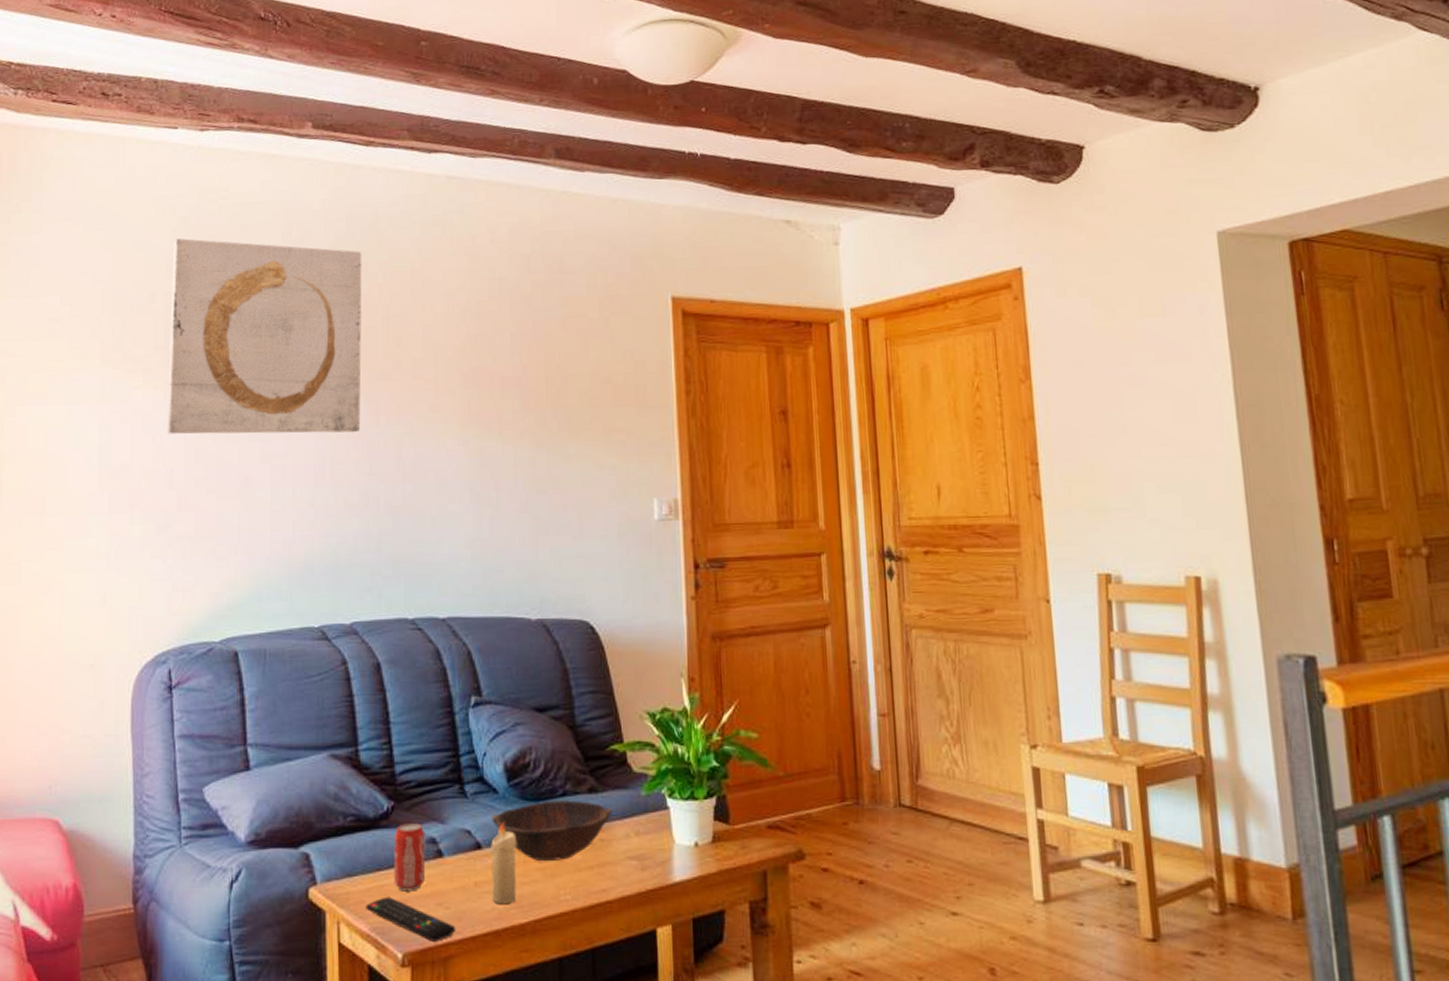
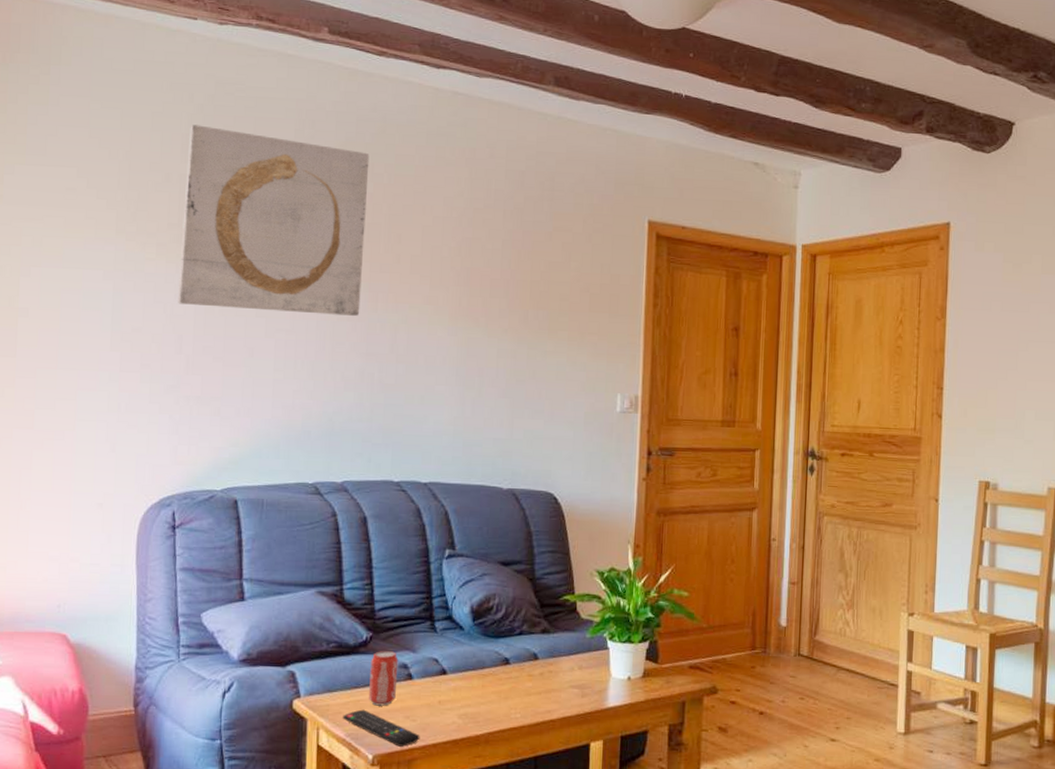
candle: present [491,821,517,905] -> none [453,652,478,720]
bowl: present [492,800,613,862] -> none [457,638,561,687]

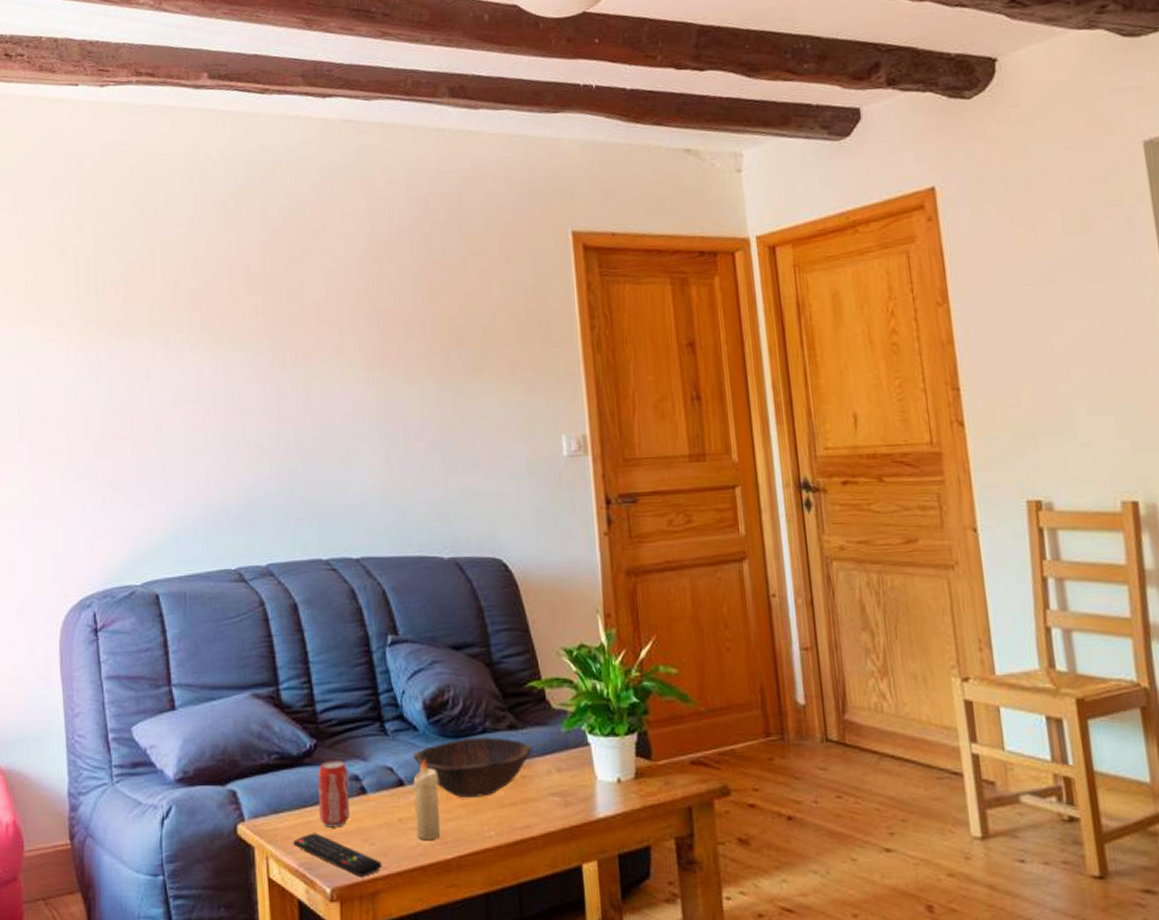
wall art: present [178,125,370,316] -> none [80,192,268,384]
candle: none [453,652,478,720] -> present [413,758,441,841]
bowl: none [457,638,561,687] -> present [413,737,533,799]

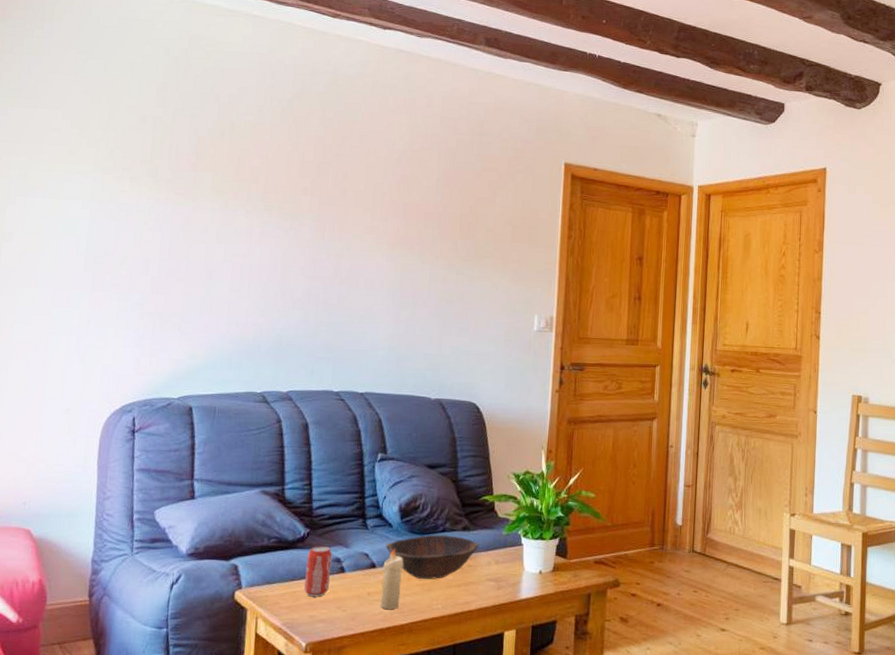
remote control: present [293,832,382,877] -> none [280,600,350,635]

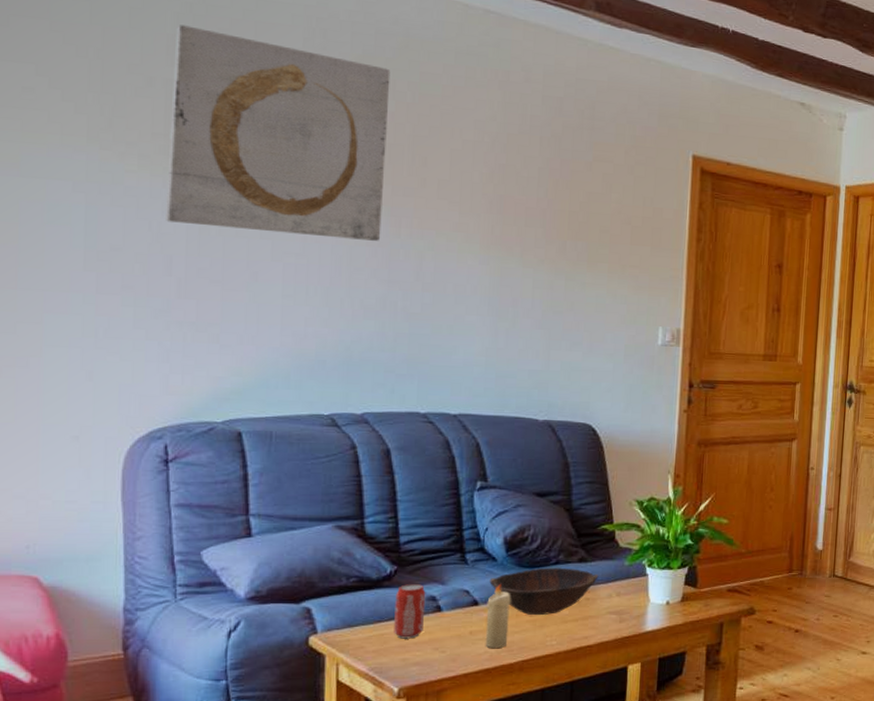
wall art: none [147,74,322,243] -> present [166,25,391,241]

